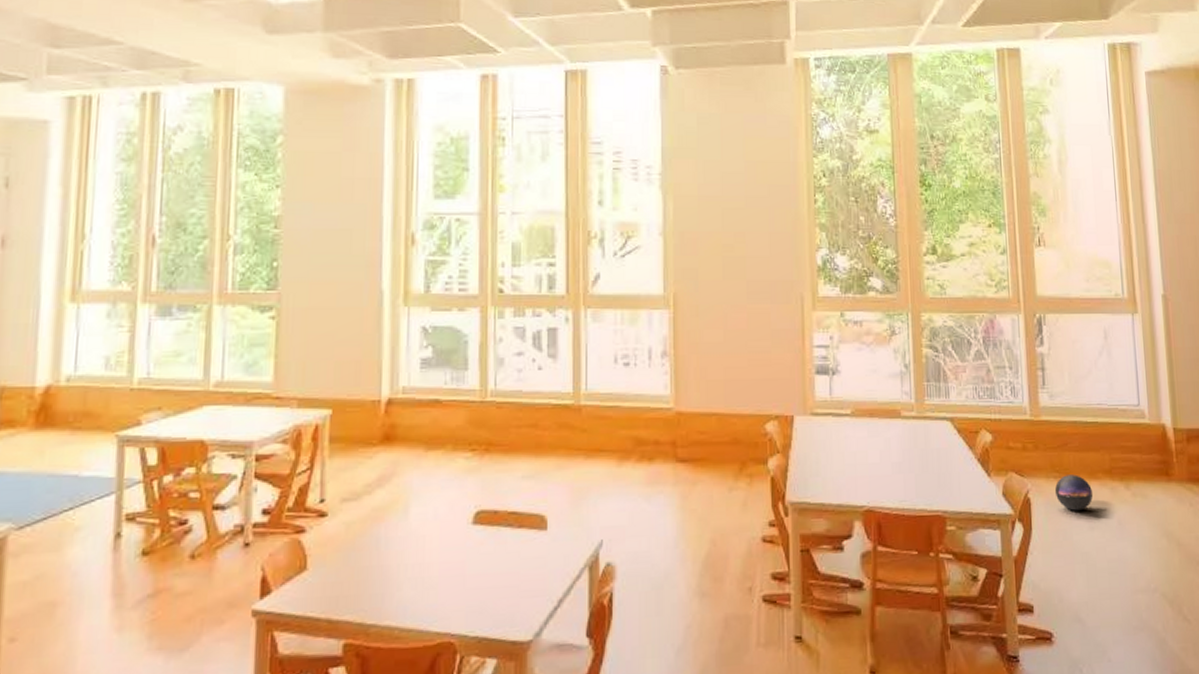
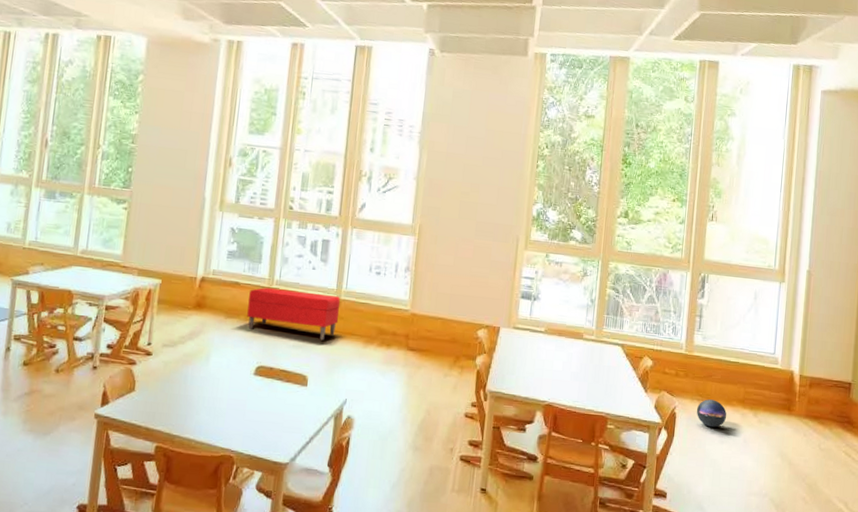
bench: none [455,401,581,463] -> present [247,287,341,340]

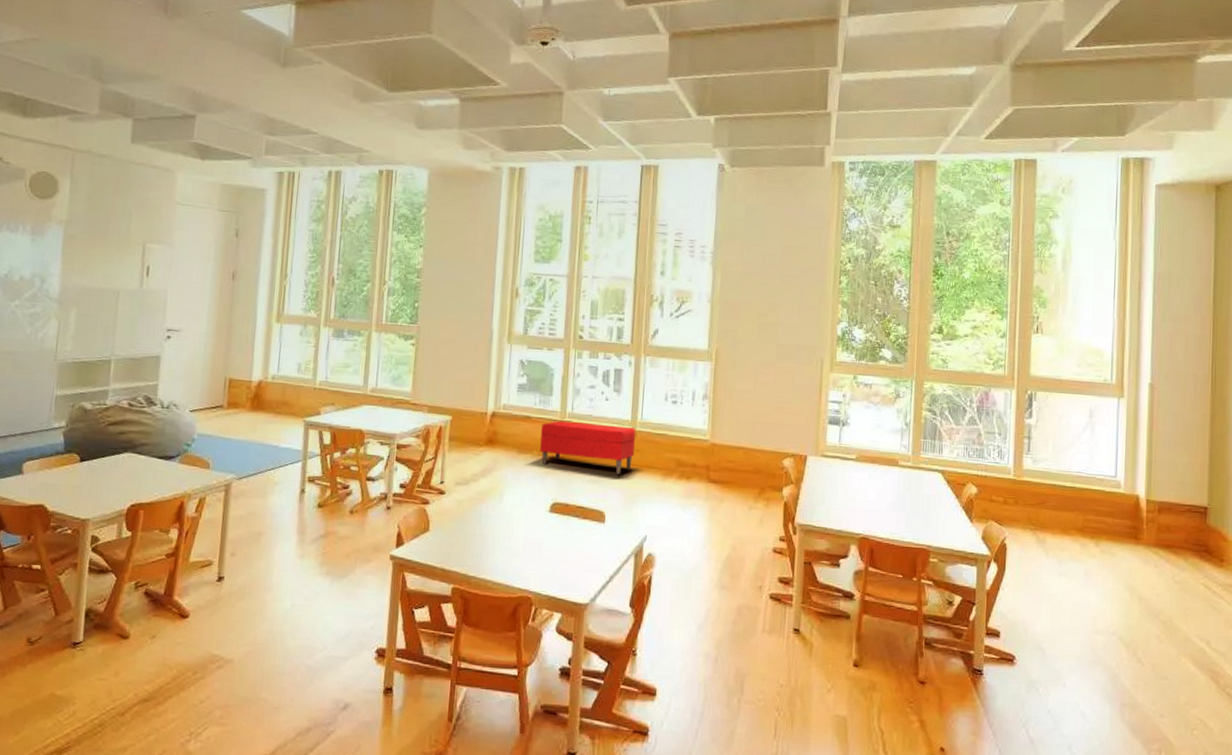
ball: present [696,399,727,428] -> none [1029,528,1065,559]

